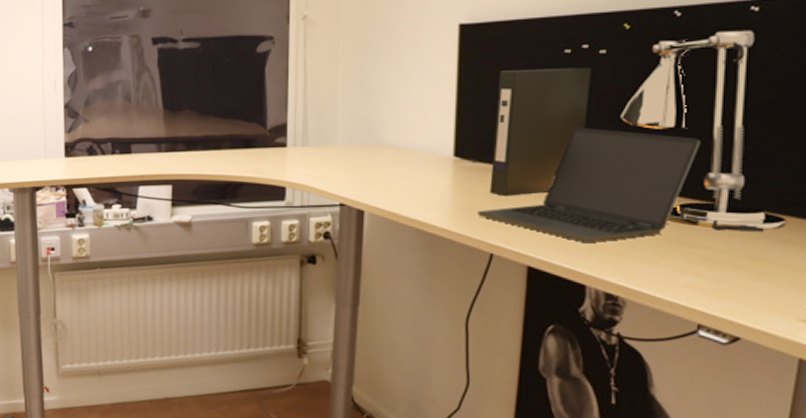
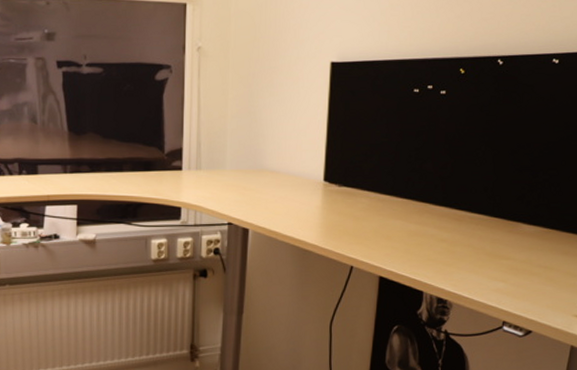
laptop: present [477,126,700,244] -> none [341,157,512,257]
binder: present [490,67,591,196] -> none [352,105,434,216]
desk lamp: present [617,30,787,232] -> none [452,78,569,246]

